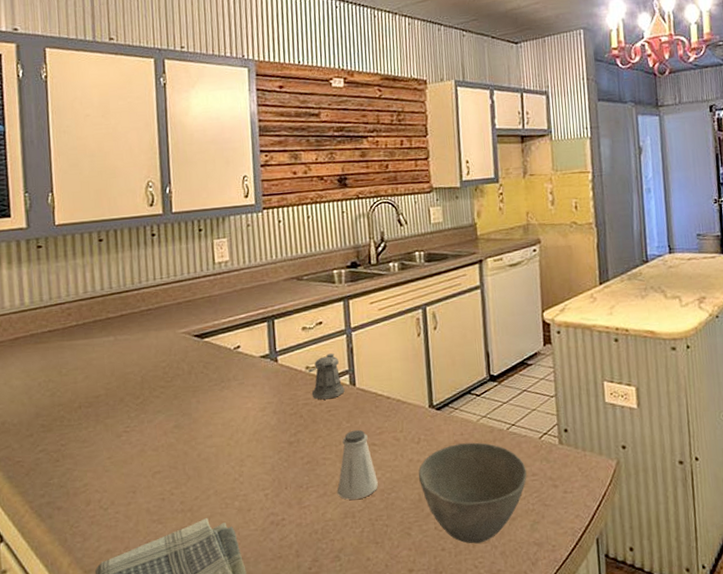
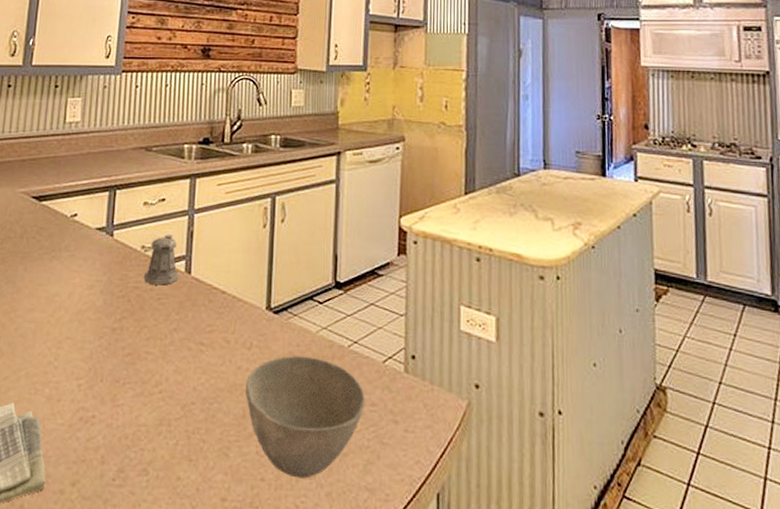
saltshaker: present [337,429,378,500] -> none [155,324,201,405]

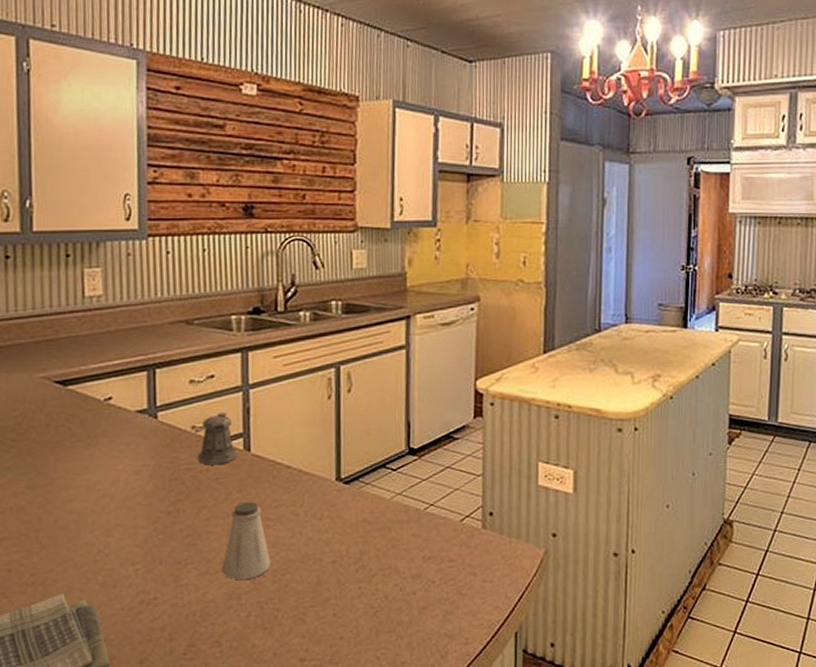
saltshaker: none [155,324,201,405] -> present [221,501,270,580]
bowl: present [245,356,365,479] -> none [318,522,443,634]

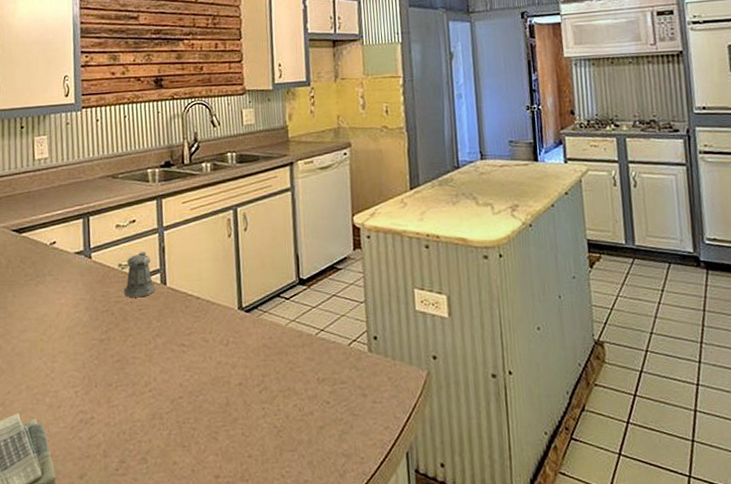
saltshaker: present [221,501,270,580] -> none [145,329,186,401]

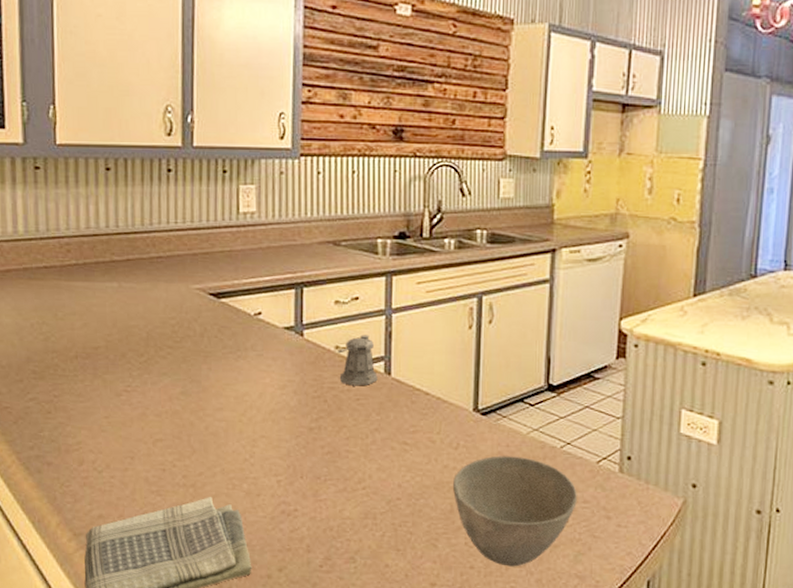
bowl: none [226,346,336,452] -> present [452,456,577,567]

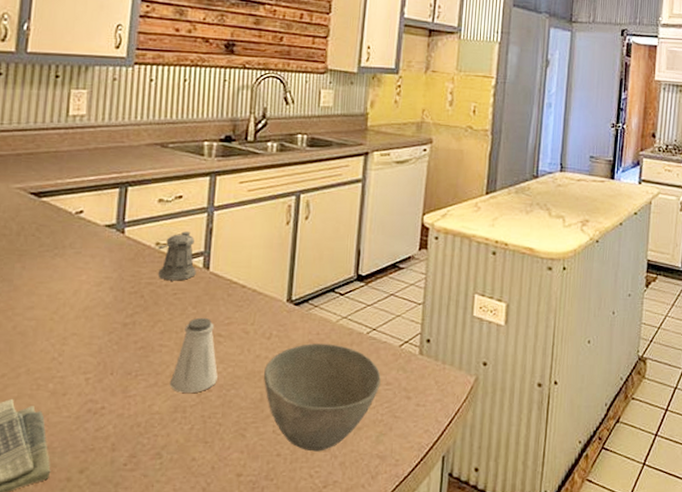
saltshaker: none [358,424,406,500] -> present [169,317,218,393]

